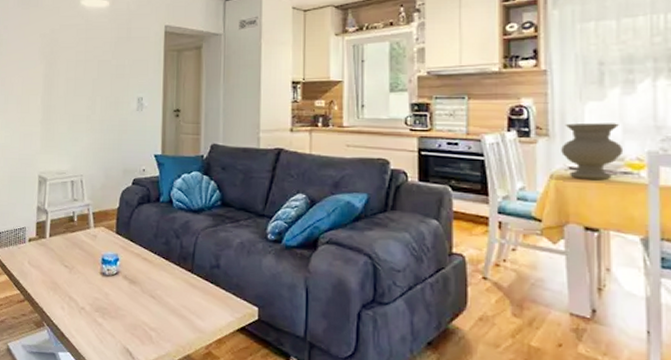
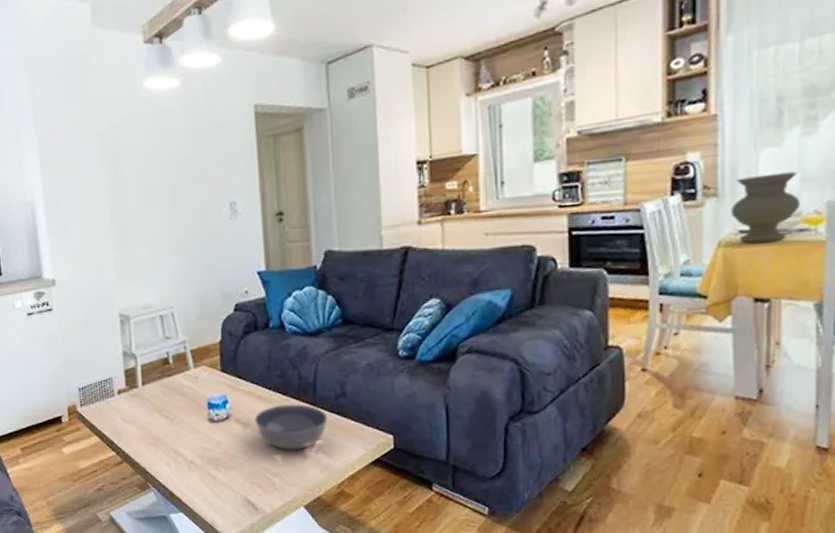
bowl: none [139,268,203,311] -> present [254,404,328,451]

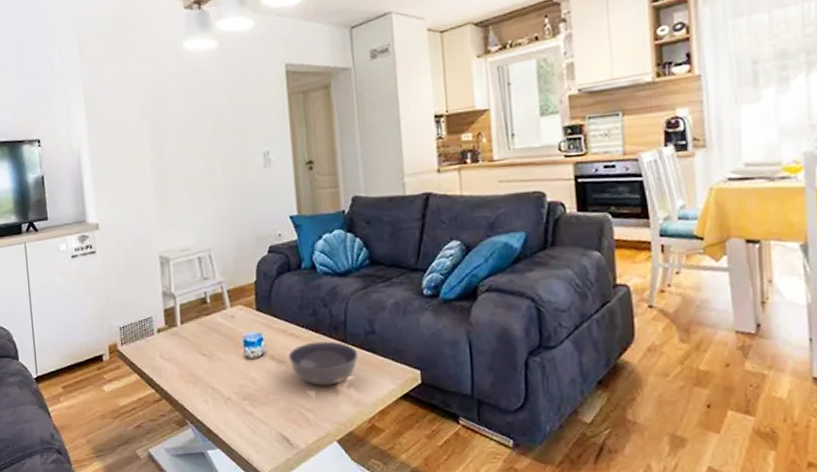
vase: present [731,171,801,243] -> none [719,125,781,189]

